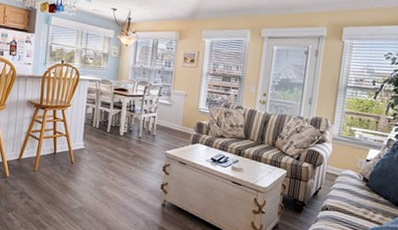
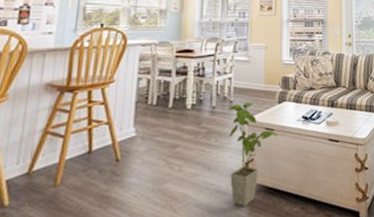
house plant: none [149,138,189,216] -> present [228,102,278,207]

